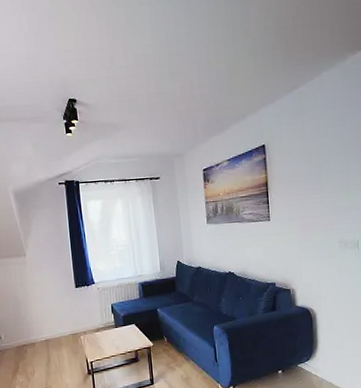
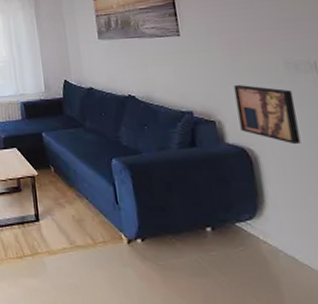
wall art: none [304,259,344,304] -> present [233,84,301,145]

